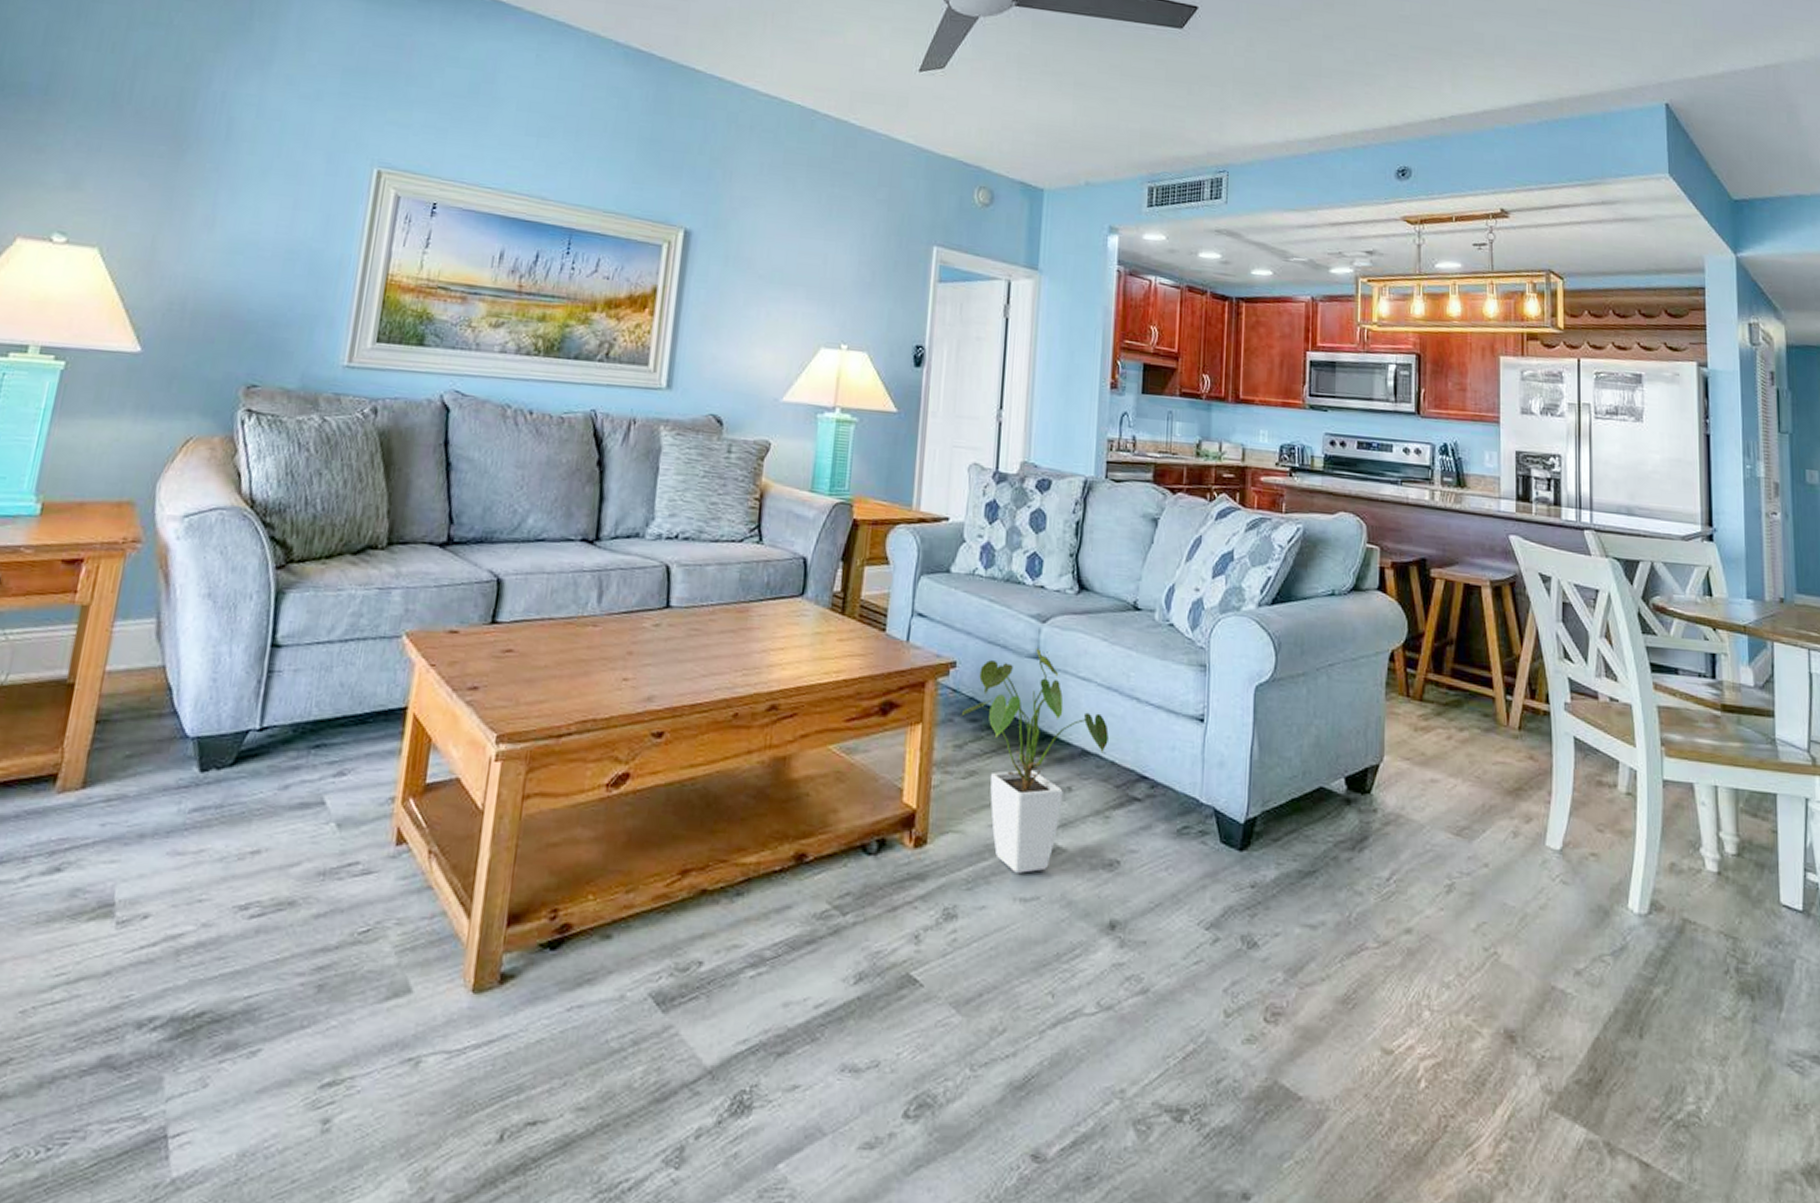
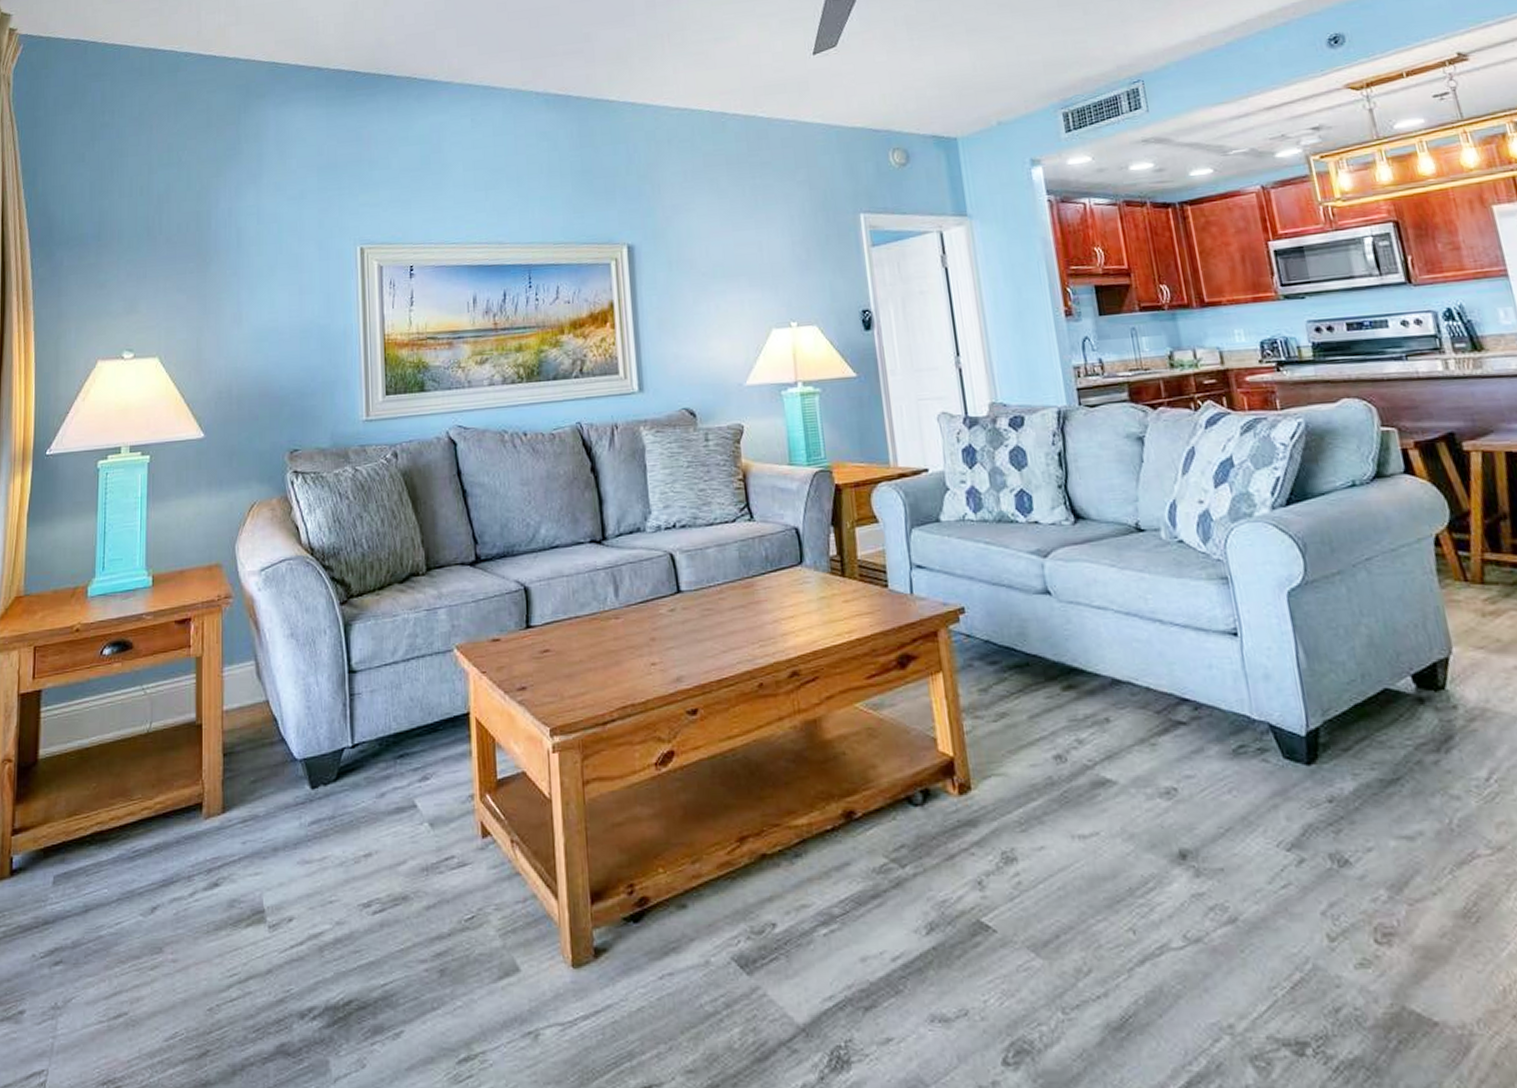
house plant: present [962,647,1109,873] -> none [980,583,1138,810]

